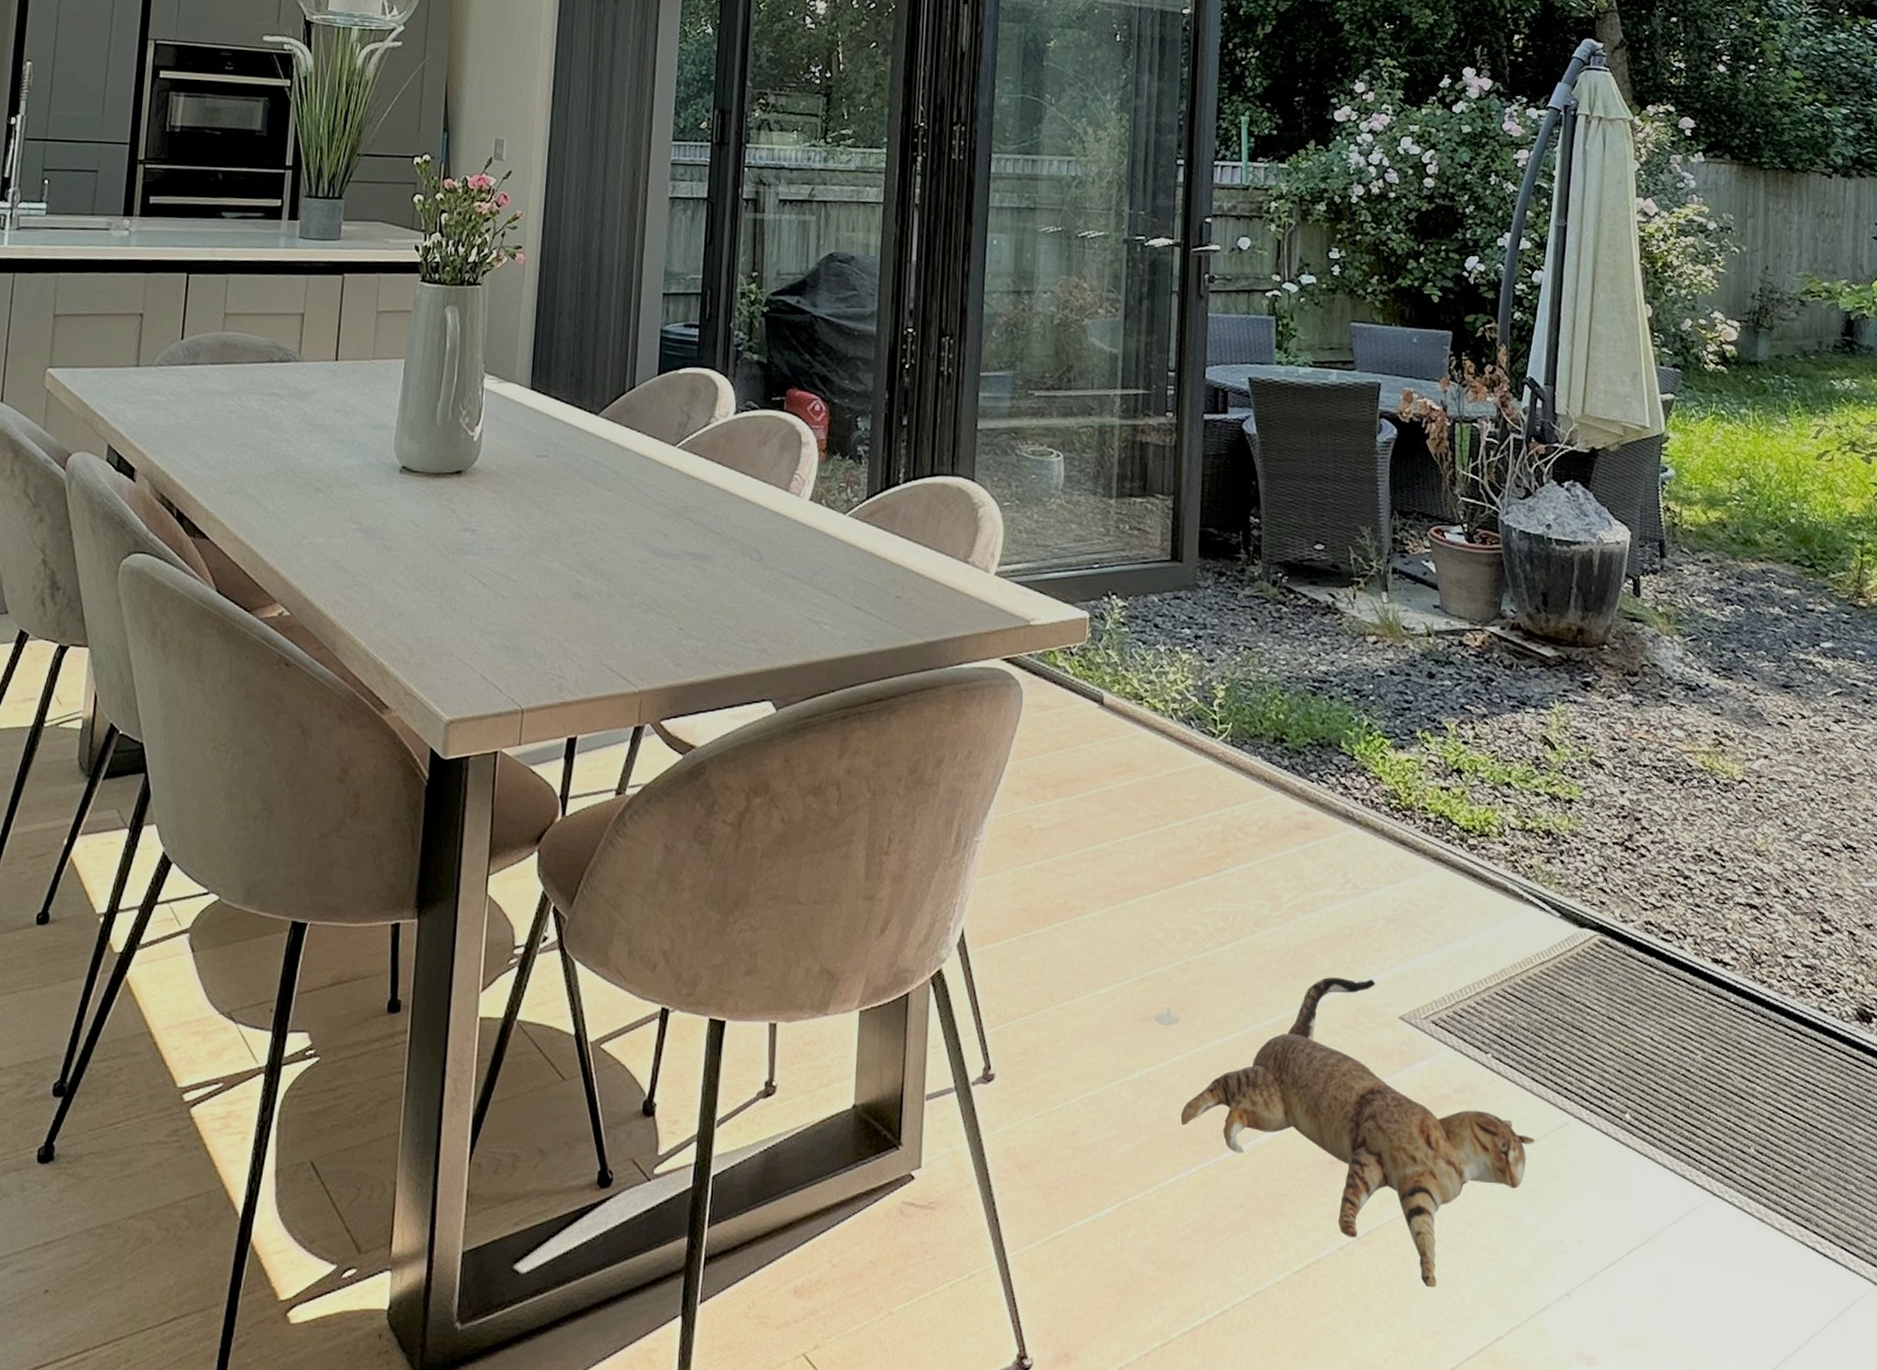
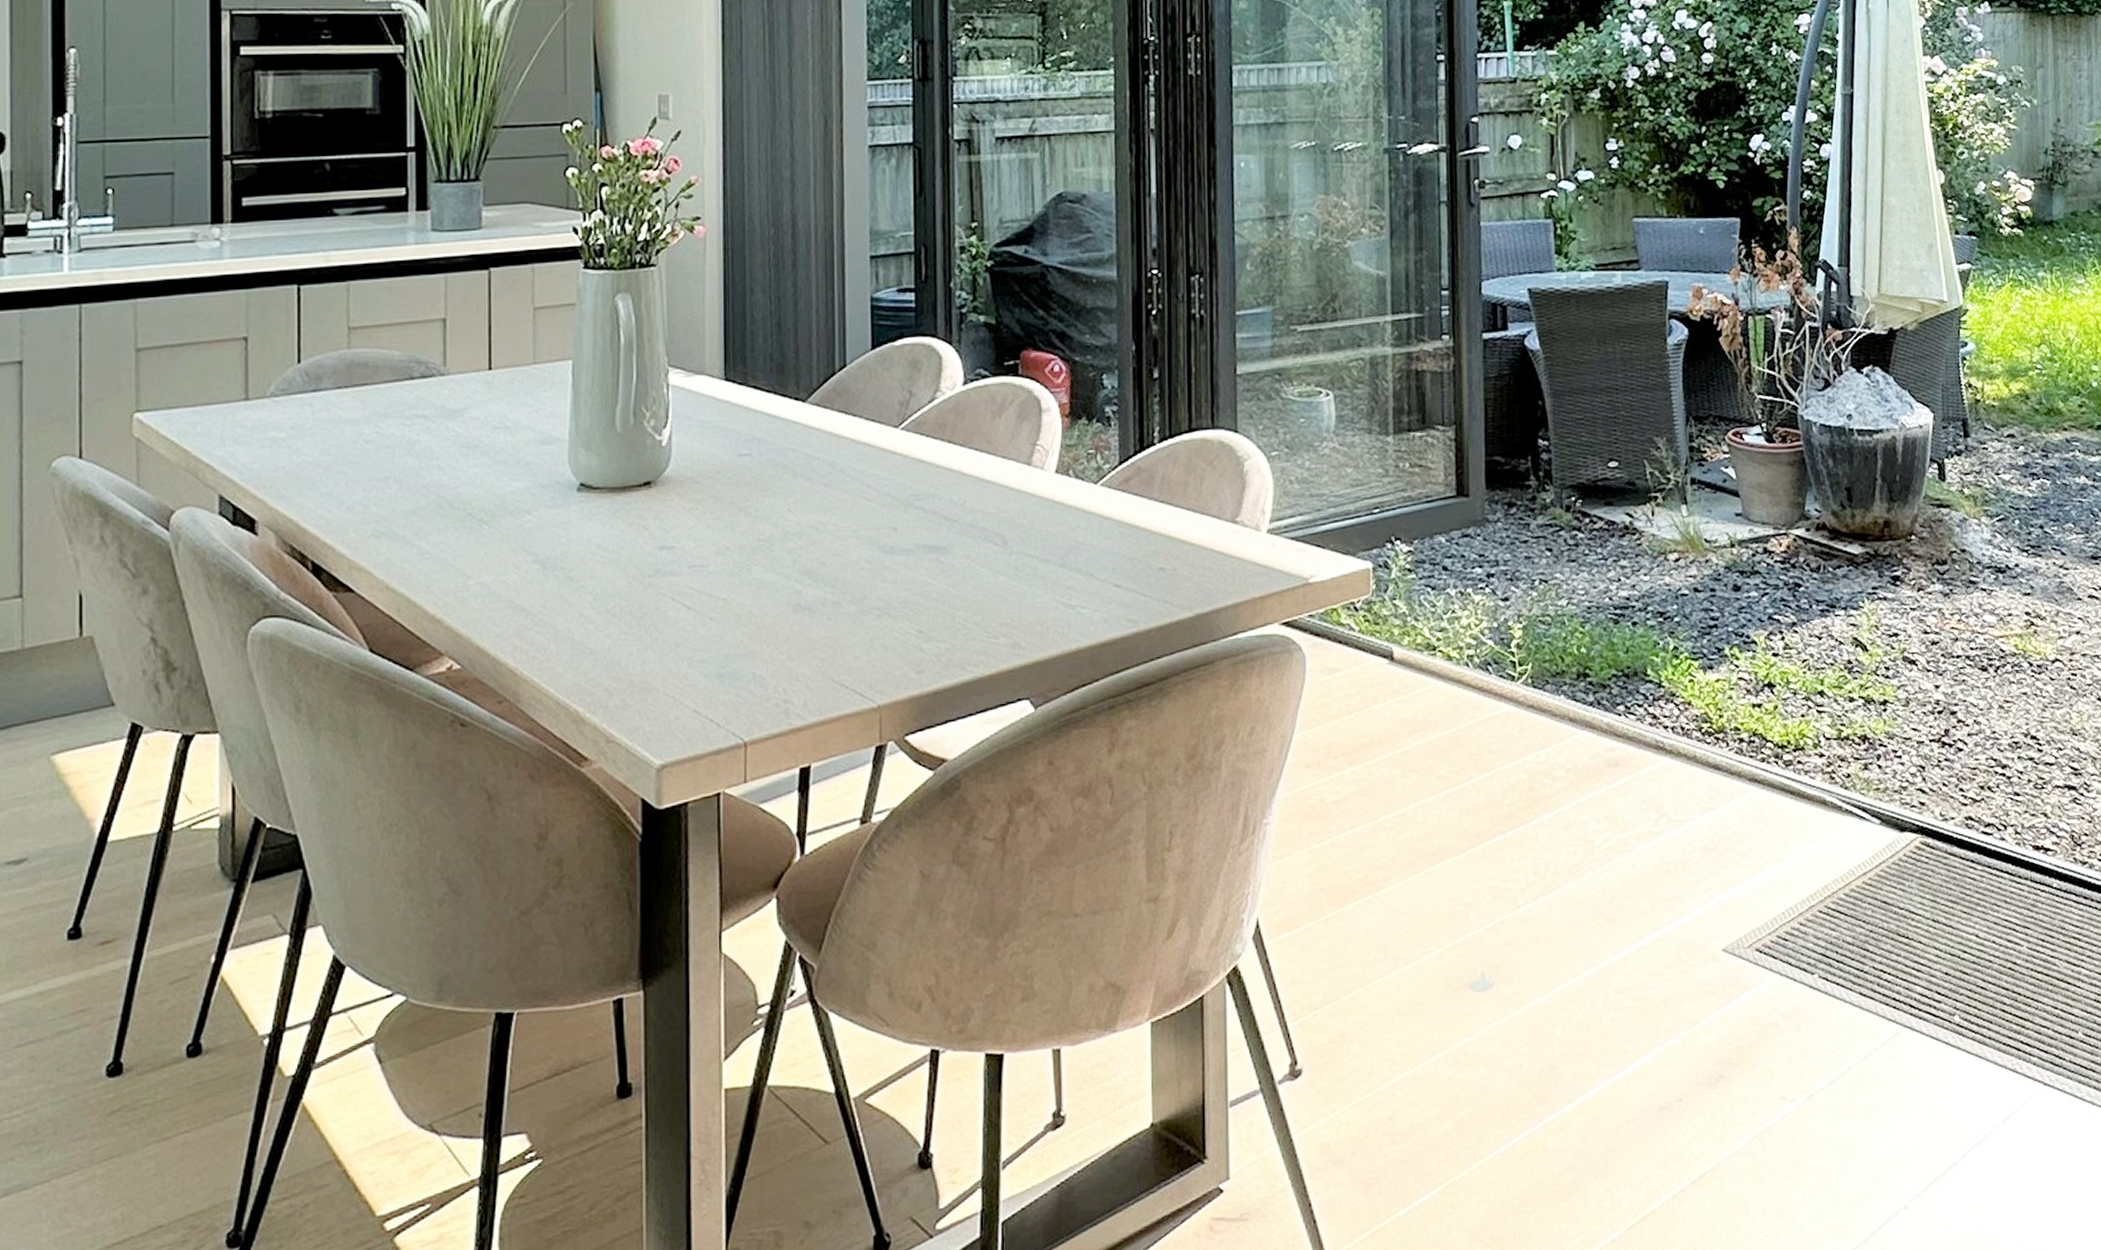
cat: present [1180,977,1535,1288] -> none [1502,913,1865,1222]

